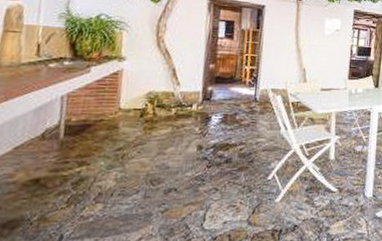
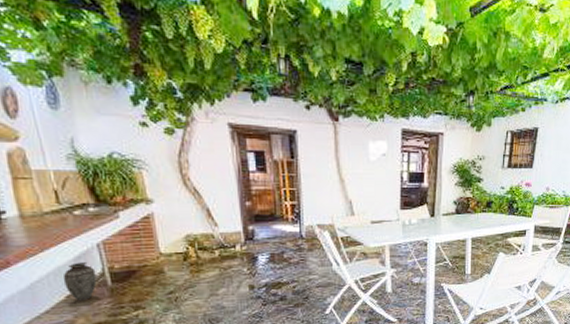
vase: none [16,113,52,153] -> present [62,262,97,300]

